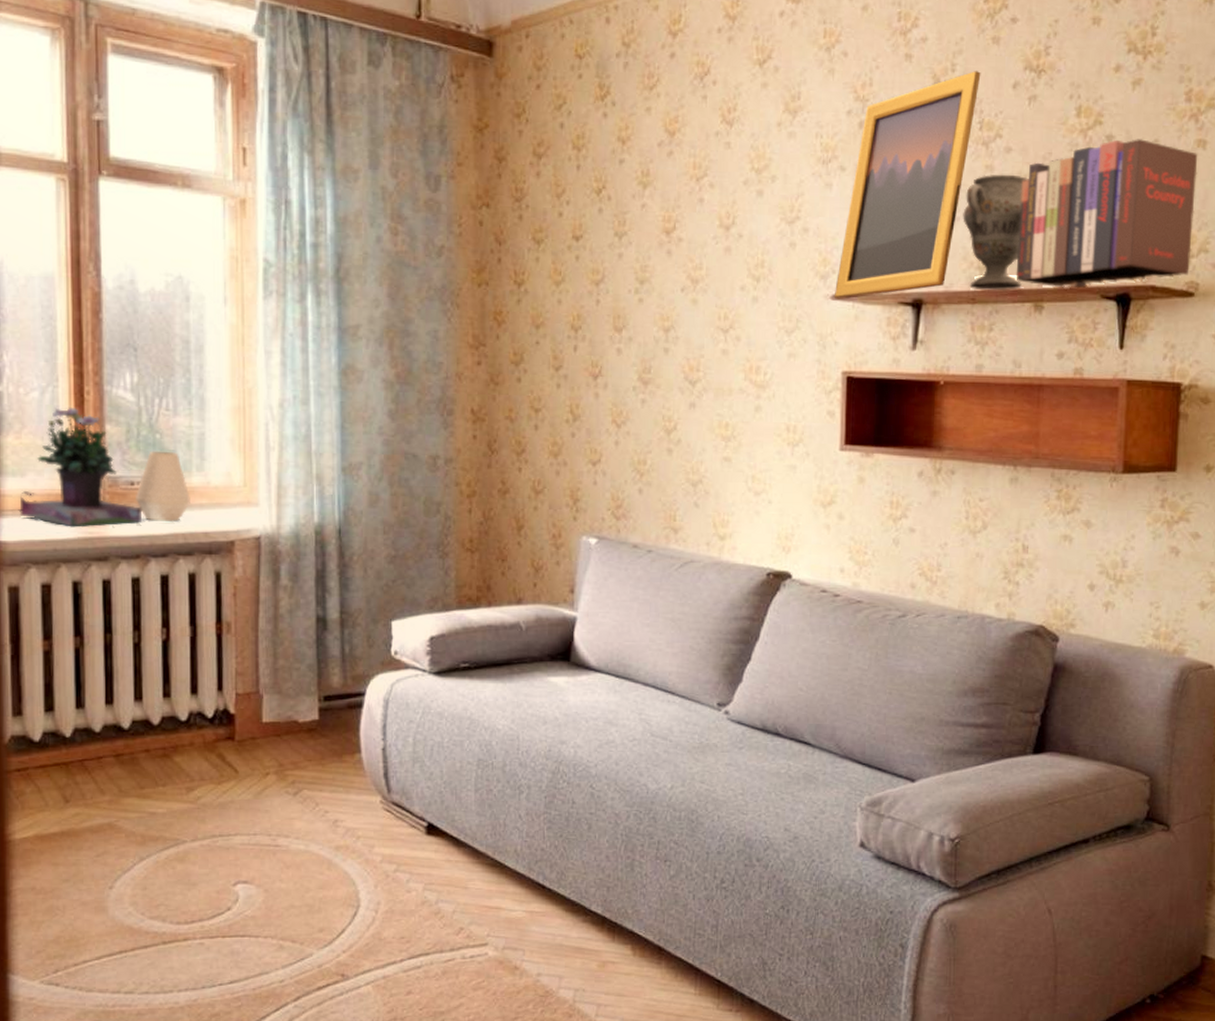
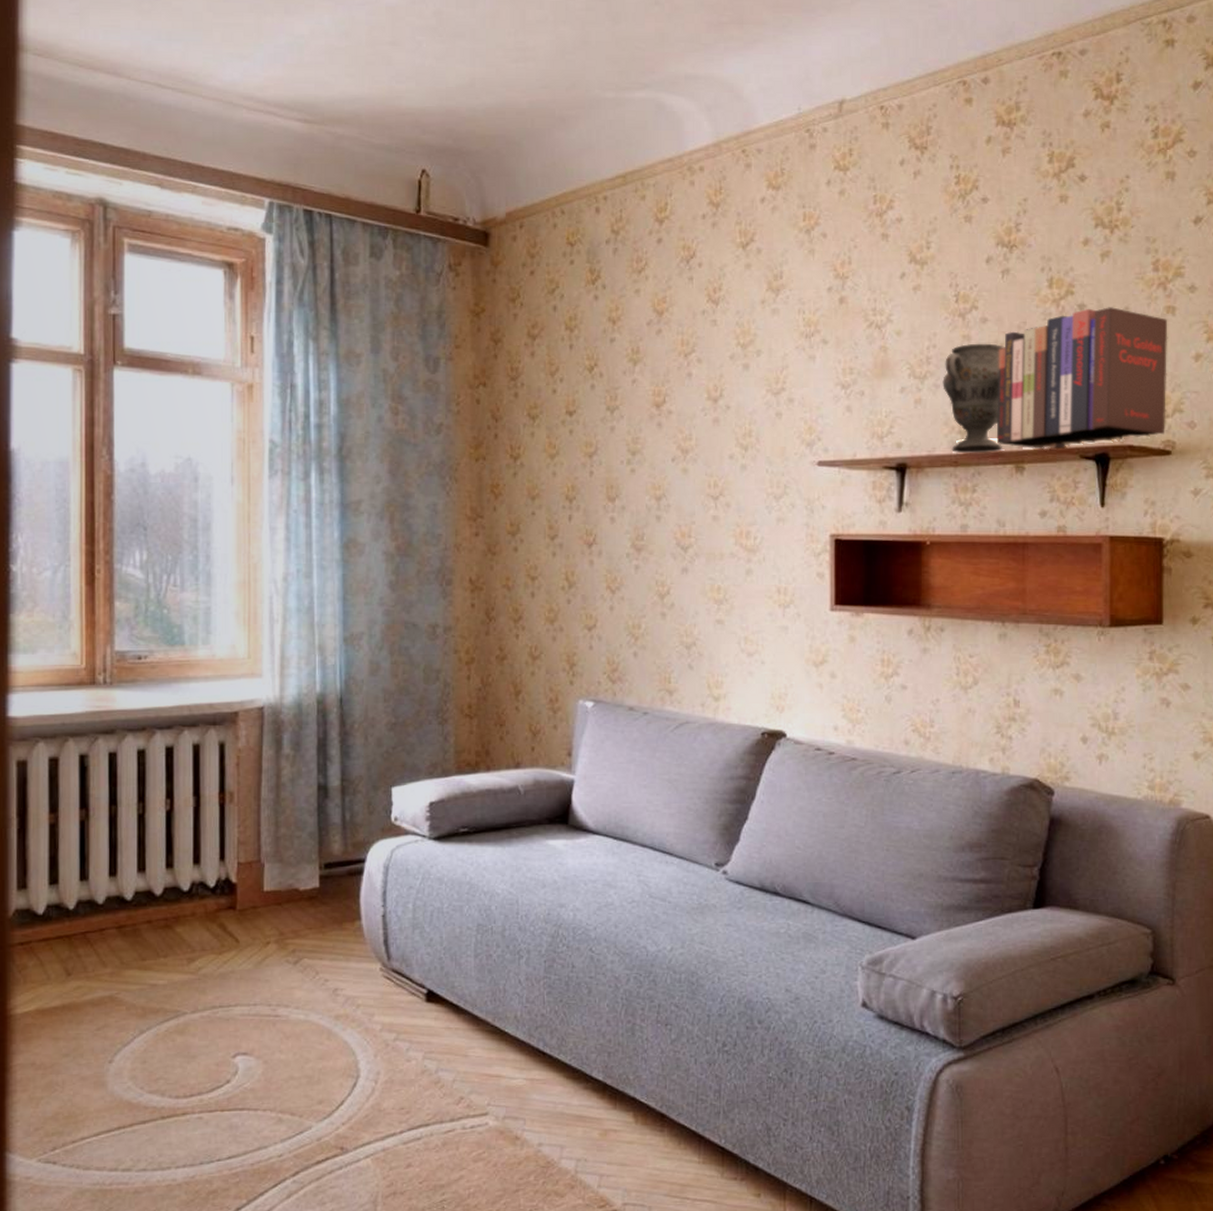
potted flower: present [19,407,141,528] -> none [30,585,148,702]
vase: present [136,451,190,522] -> none [143,625,196,694]
picture frame: present [833,71,981,301] -> none [820,248,955,467]

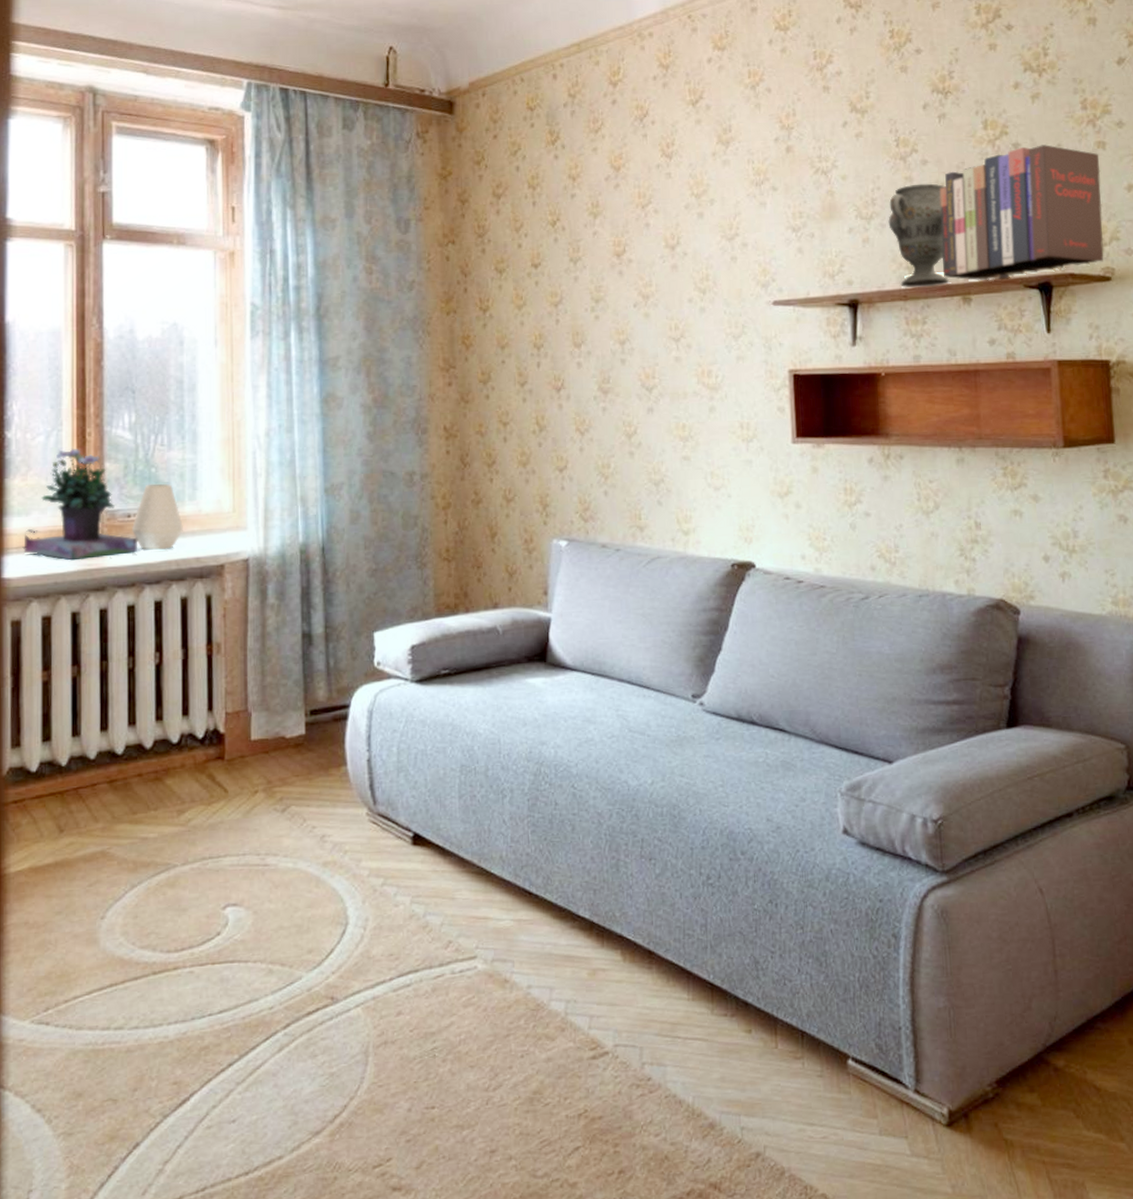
potted flower: none [30,585,148,702] -> present [23,448,137,561]
vase: none [143,625,196,694] -> present [132,483,183,550]

